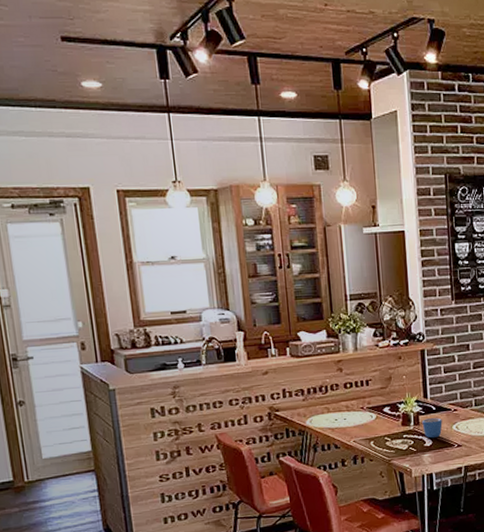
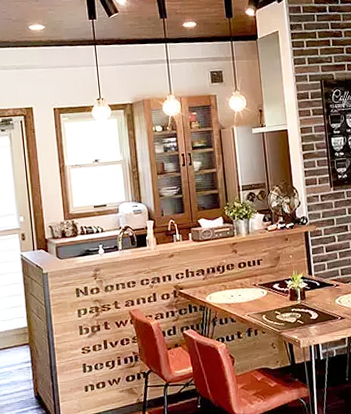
mug: present [422,418,443,439] -> none [308,292,326,312]

